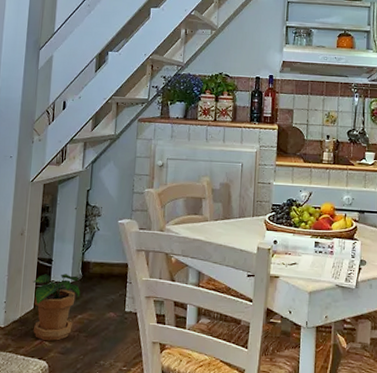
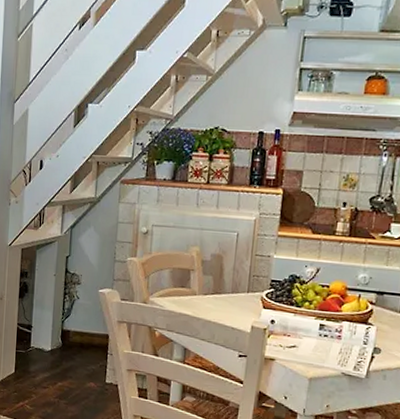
potted plant: present [32,274,81,341] -> none [12,339,61,405]

